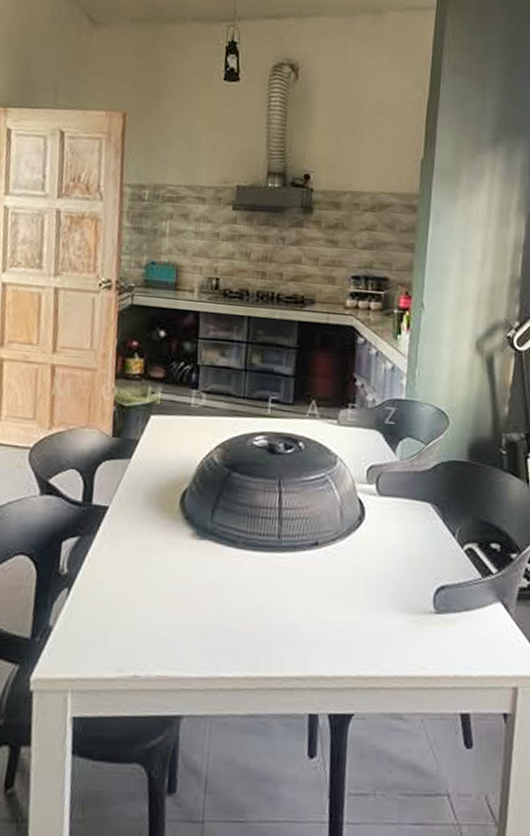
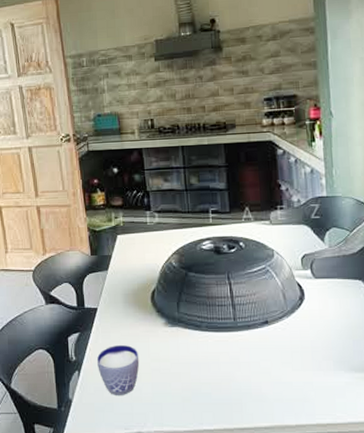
cup: none [95,558,153,625] -> present [96,345,140,395]

